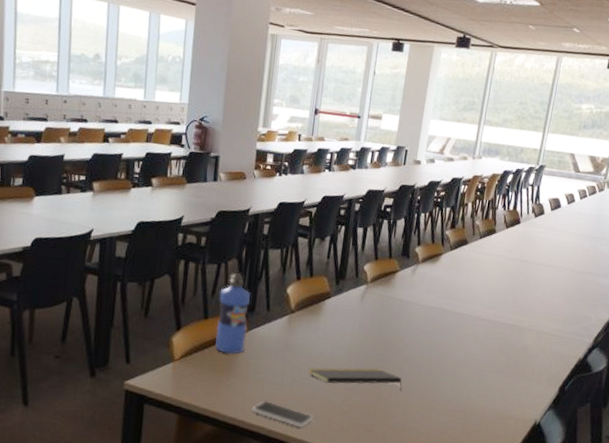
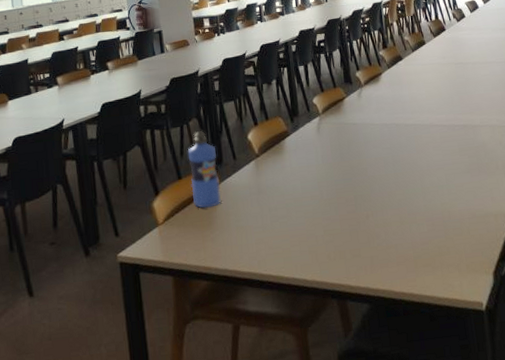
smartphone: present [252,400,313,428] -> none [240,245,300,266]
notepad: present [308,368,402,393] -> none [285,193,377,217]

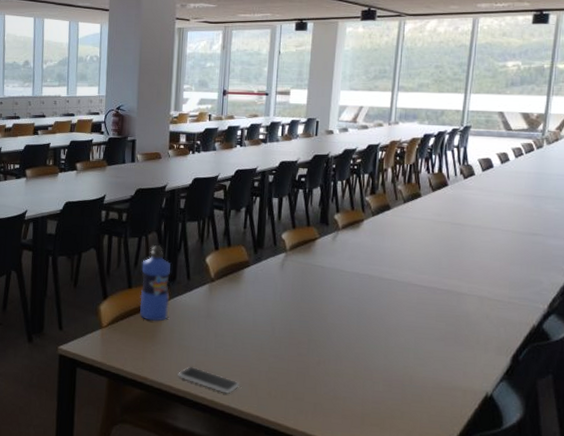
smartphone: none [240,245,300,266] -> present [178,366,240,394]

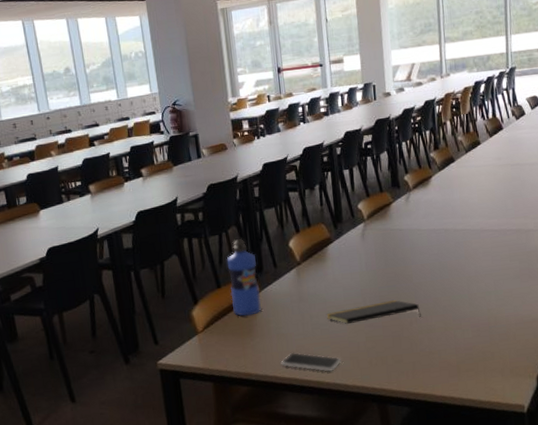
notepad: none [232,334,331,361] -> present [326,300,421,324]

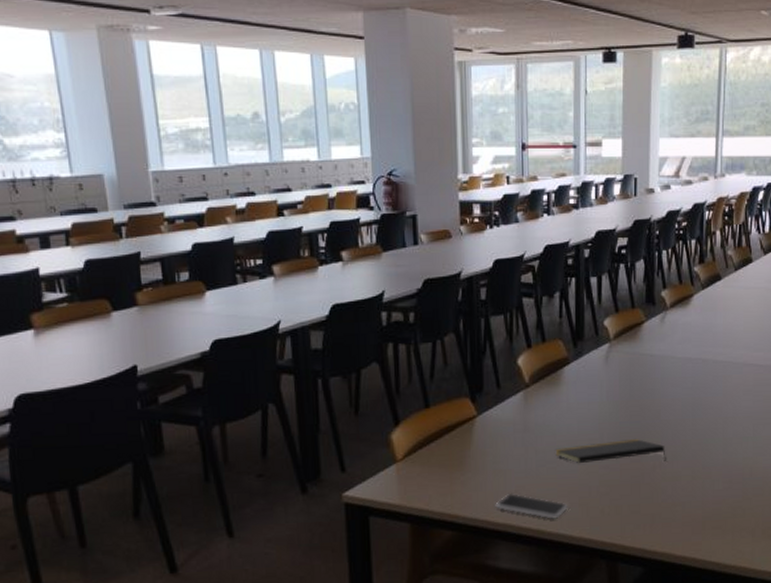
water bottle: present [226,238,261,316] -> none [439,348,477,445]

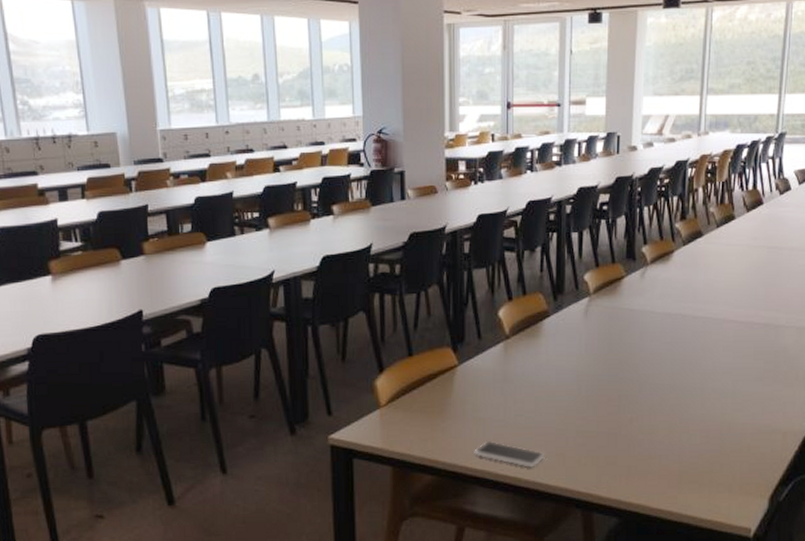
notepad: present [555,439,666,464] -> none [533,392,643,417]

